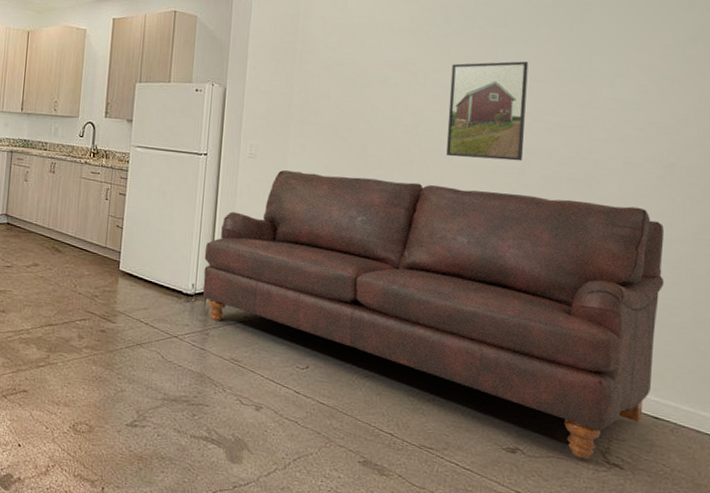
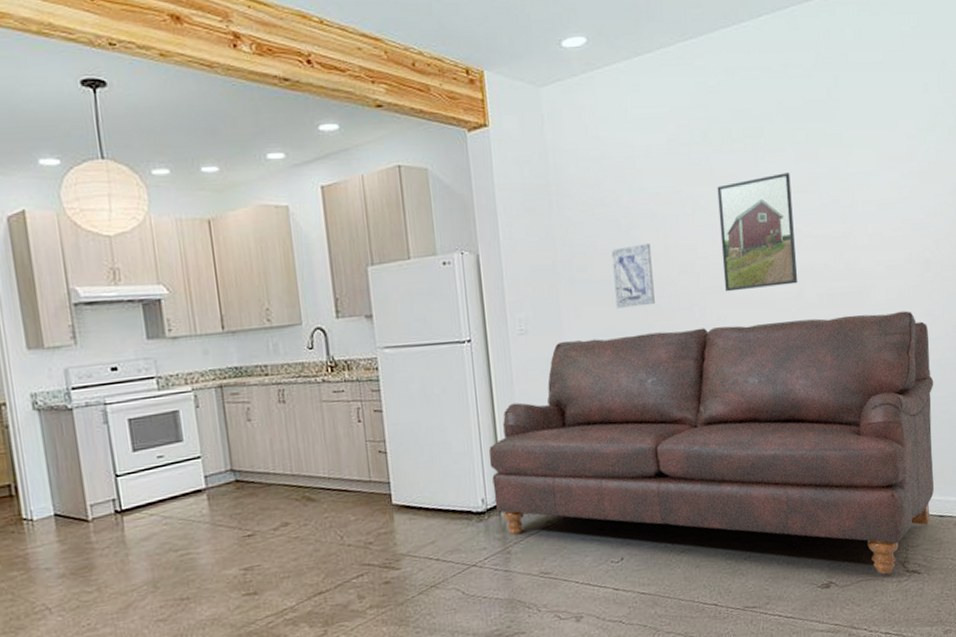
wall art: none [339,101,379,155] -> present [611,243,655,309]

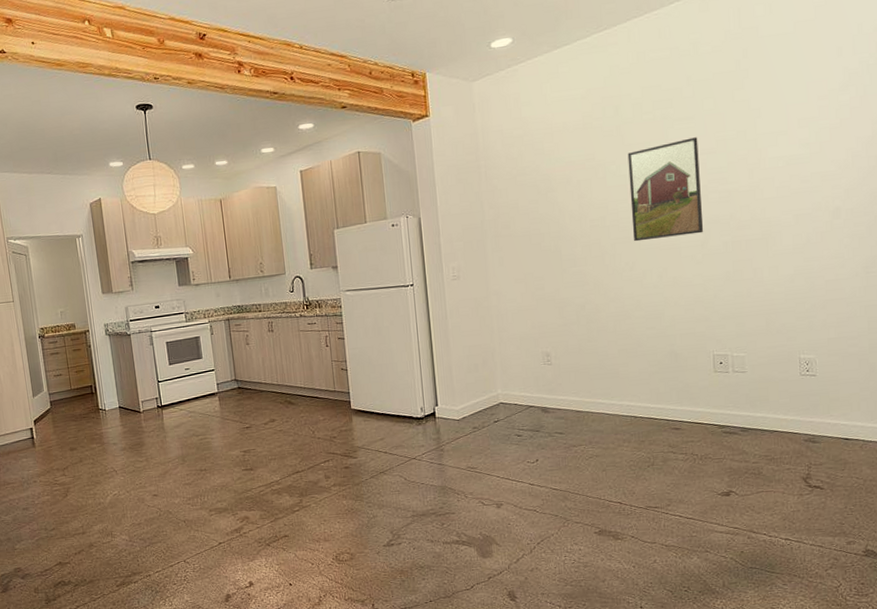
sofa: present [488,311,935,574] -> none [426,254,842,488]
wall art: present [611,243,655,309] -> none [531,203,569,258]

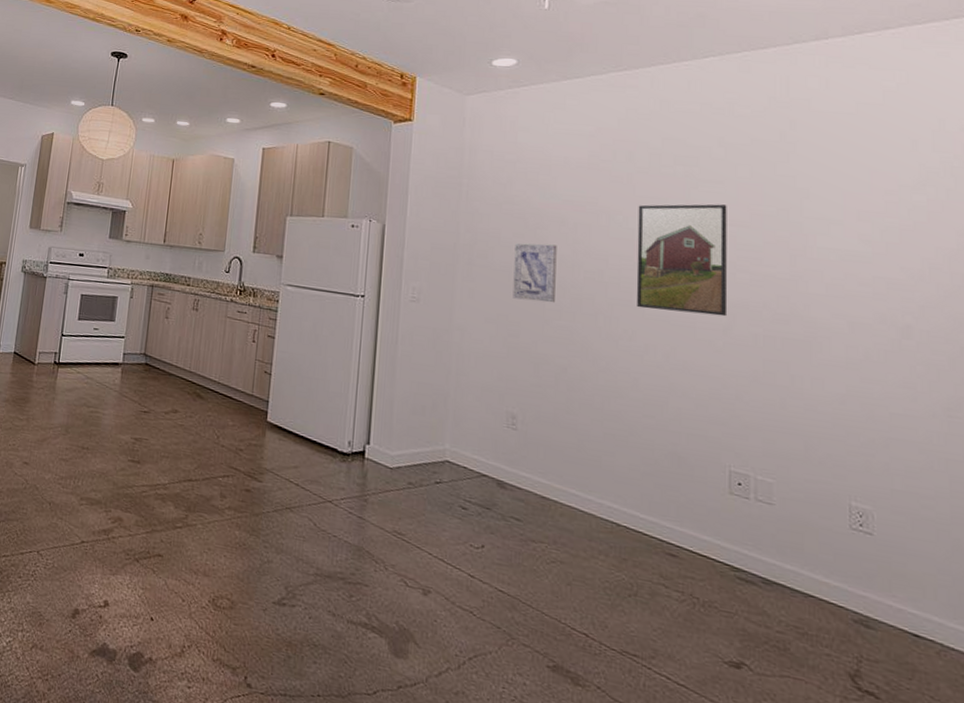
wall art: none [531,203,569,258] -> present [512,242,557,303]

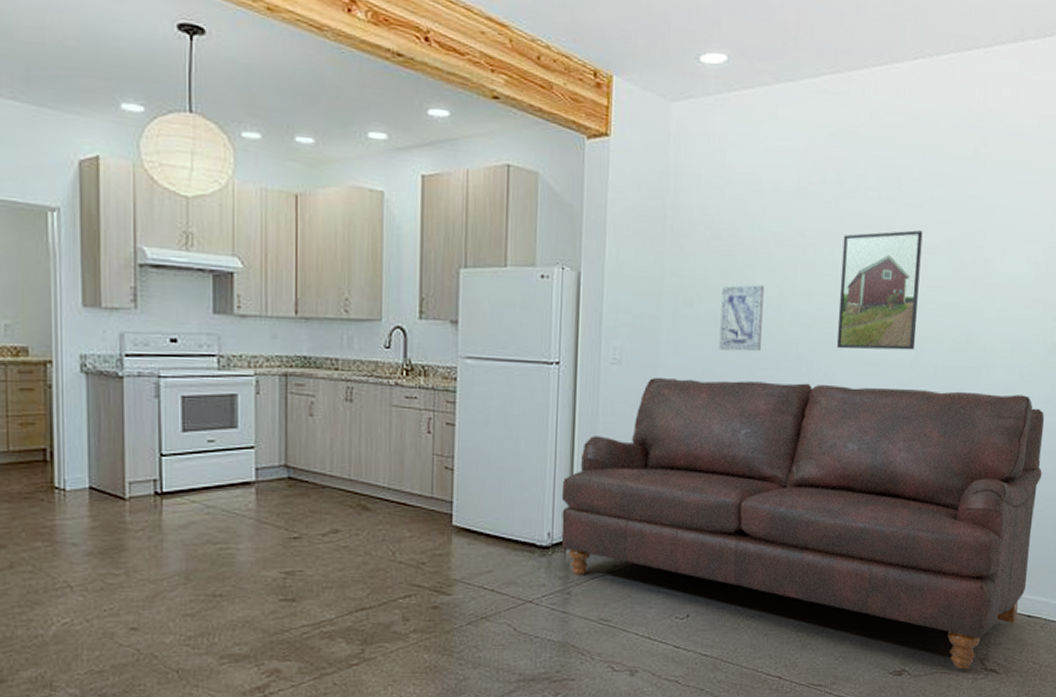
sofa: none [360,316,912,683] -> present [561,377,1045,670]

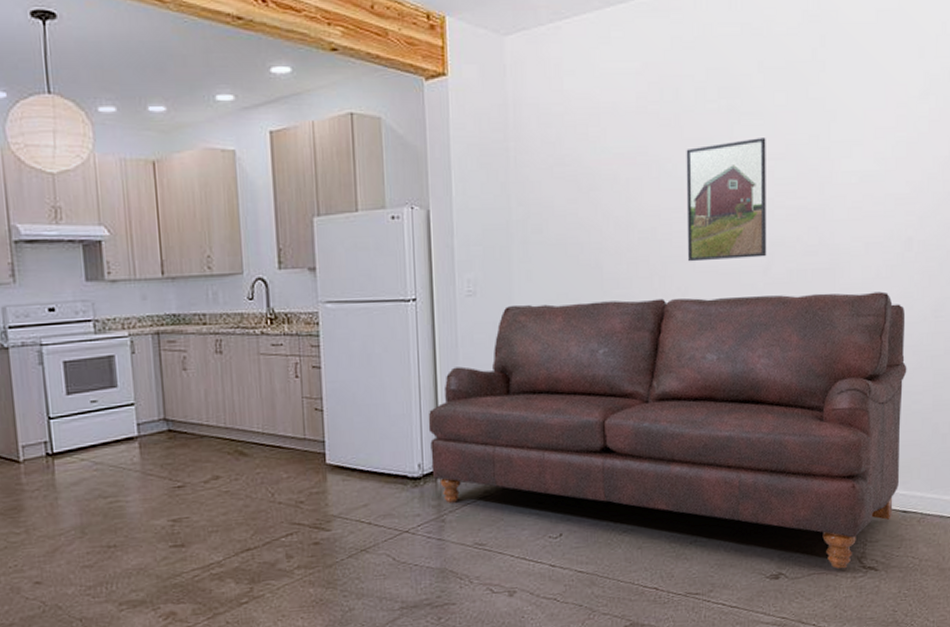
wall art: present [719,285,764,352] -> none [569,206,612,274]

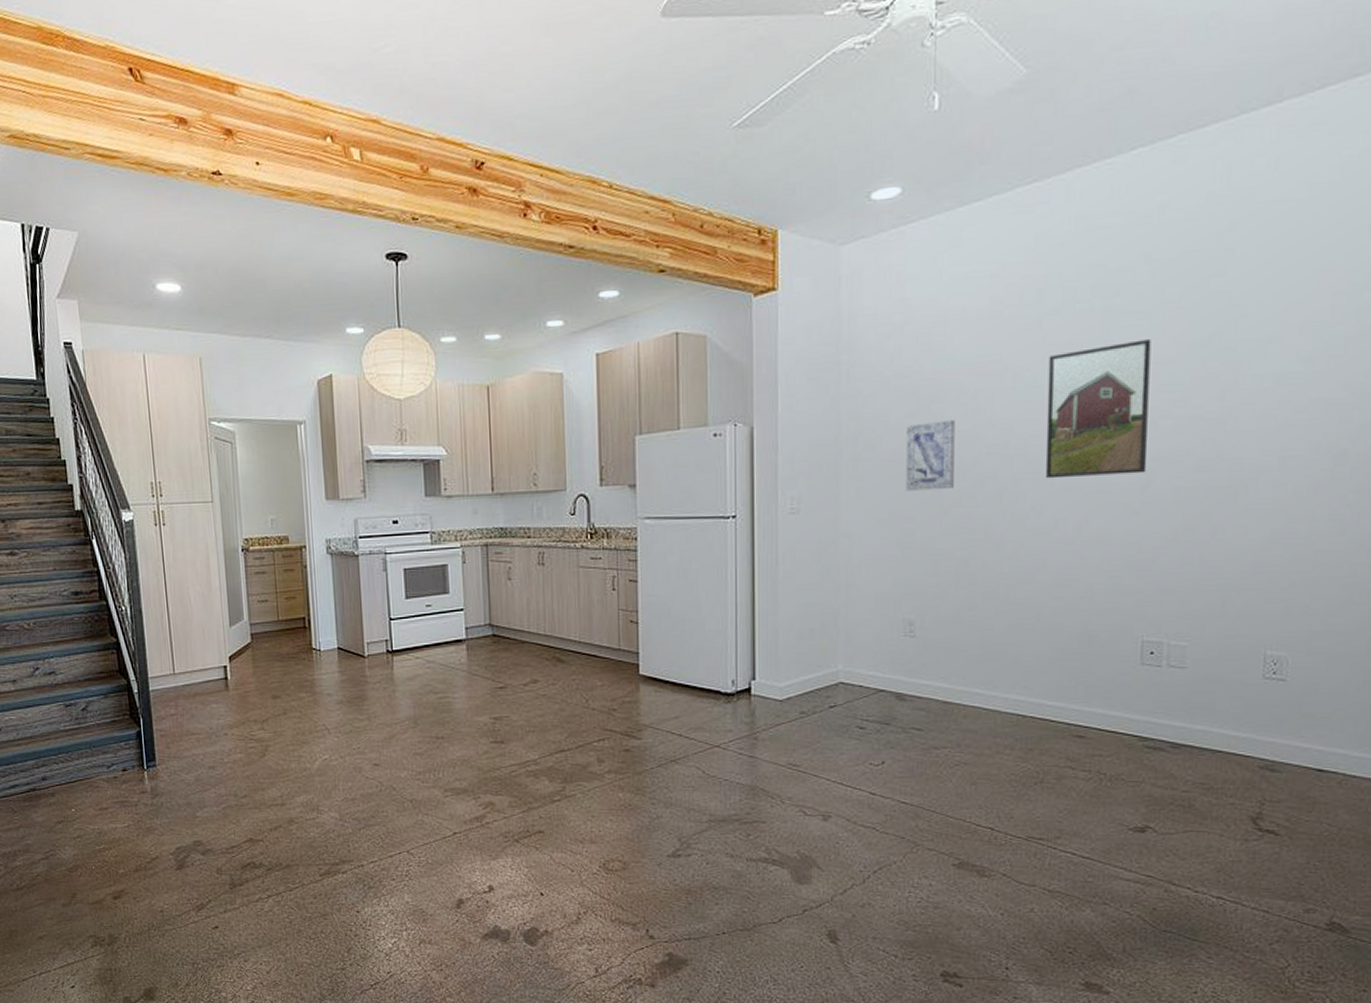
sofa: present [428,291,907,569] -> none [744,513,1333,829]
wall art: none [569,206,612,274] -> present [906,420,955,491]

